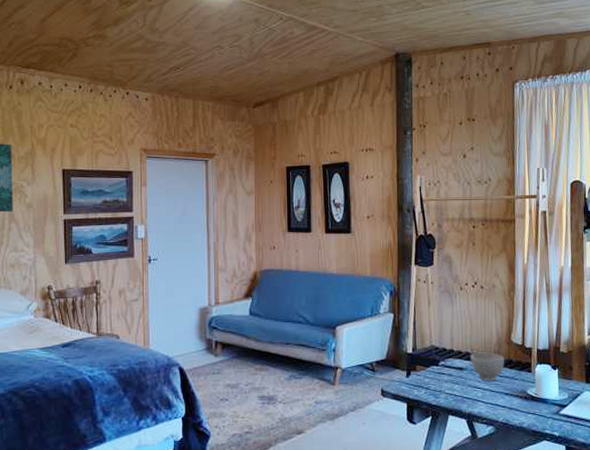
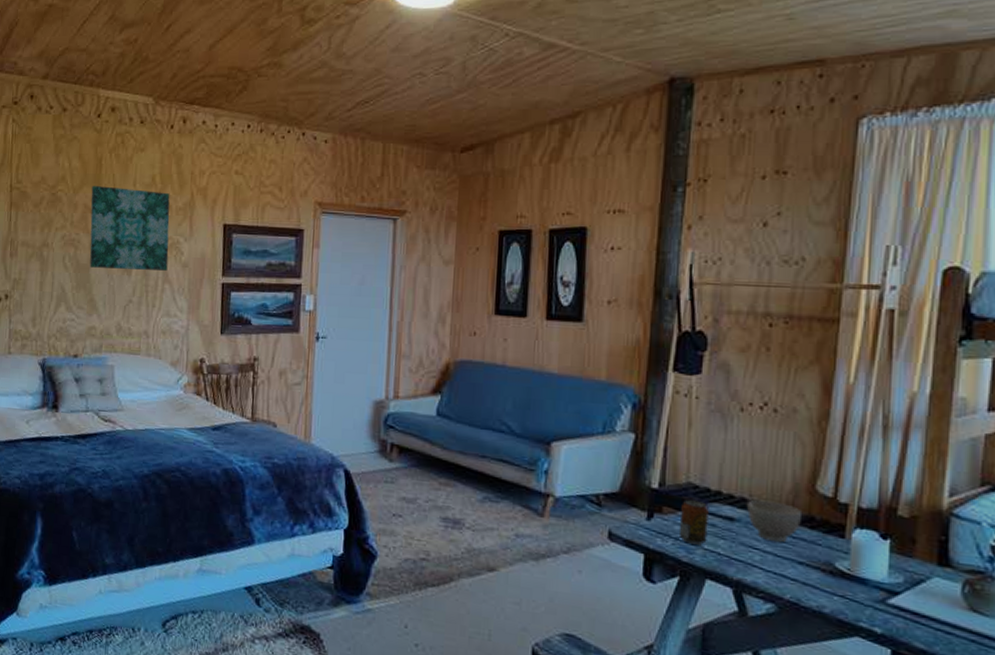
beverage can: none [428,358,447,391] -> present [678,500,709,545]

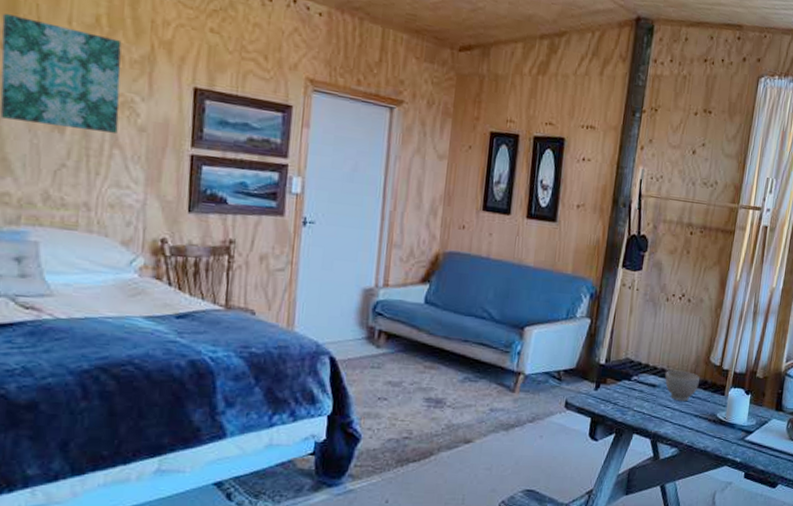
beverage can: present [678,500,709,545] -> none [617,372,639,407]

